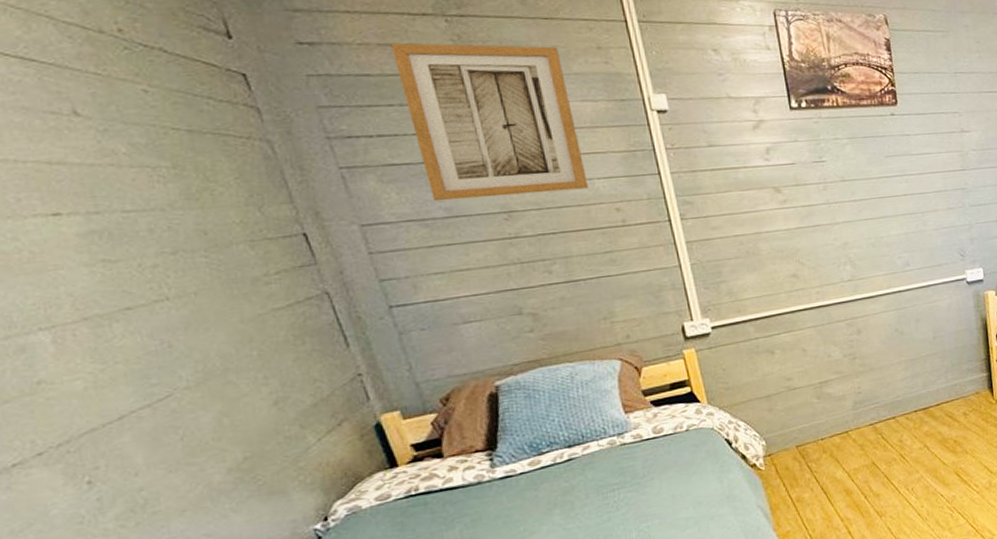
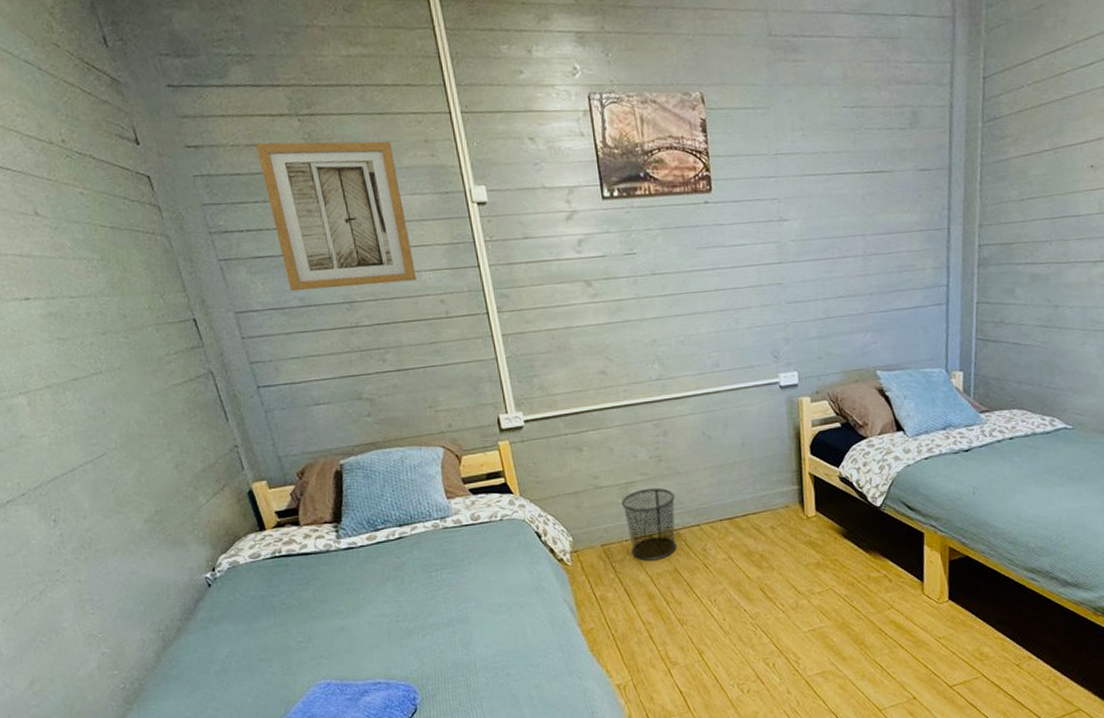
waste bin: none [815,384,873,458] -> present [621,487,677,561]

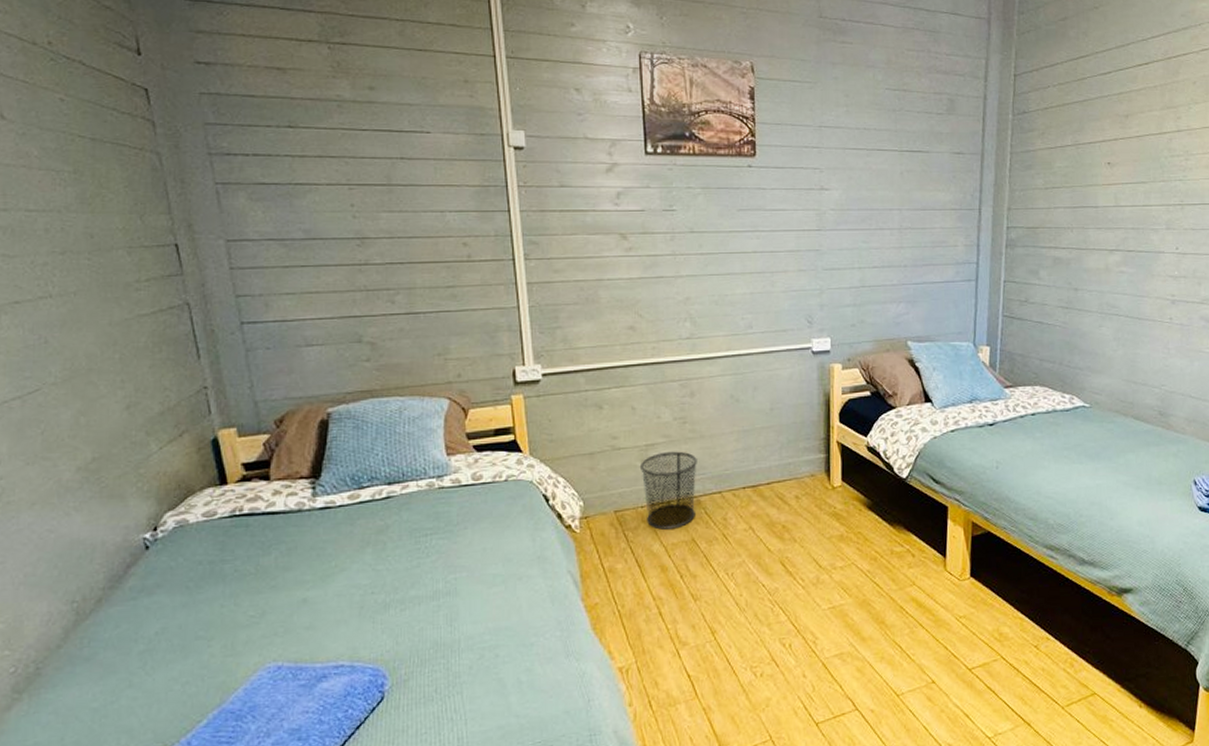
wall art: present [255,141,417,292] -> none [276,66,439,223]

